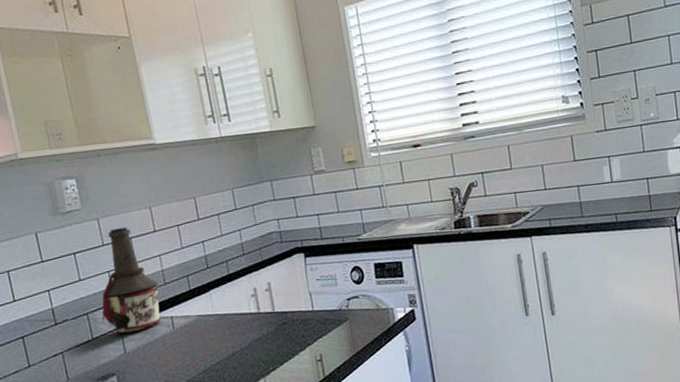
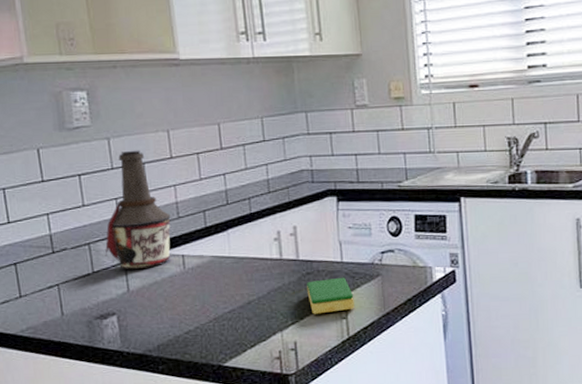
dish sponge: none [283,324,328,360] -> present [307,277,354,314]

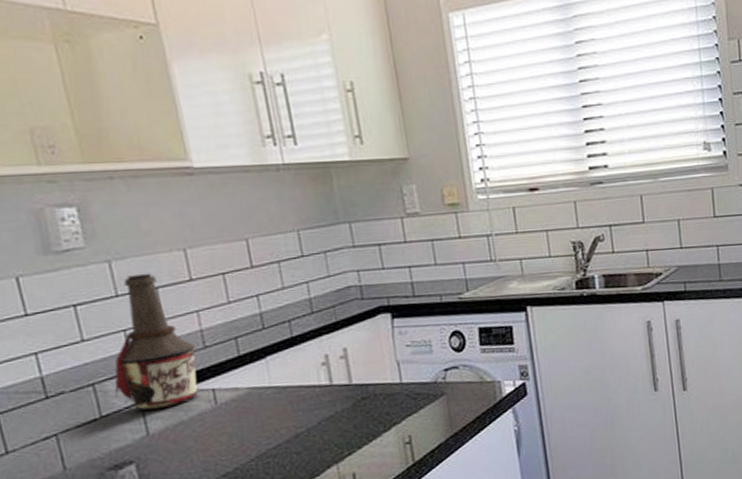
dish sponge: present [307,277,354,314] -> none [362,399,418,442]

